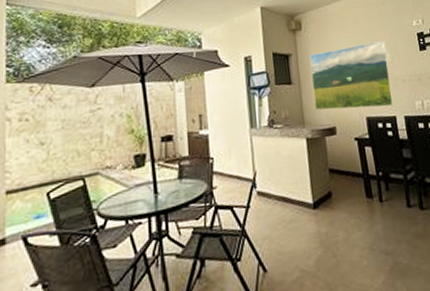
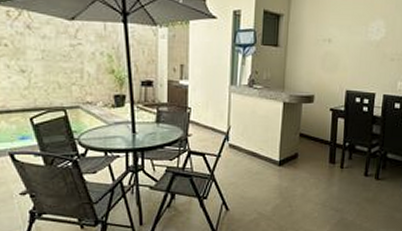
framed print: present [309,40,394,110] -> none [297,13,384,83]

